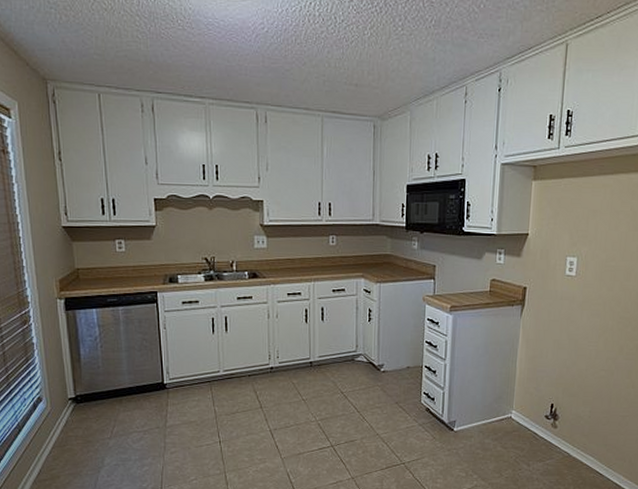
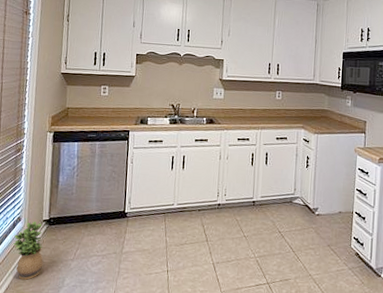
potted plant: none [37,400,77,463] -> present [13,221,44,280]

